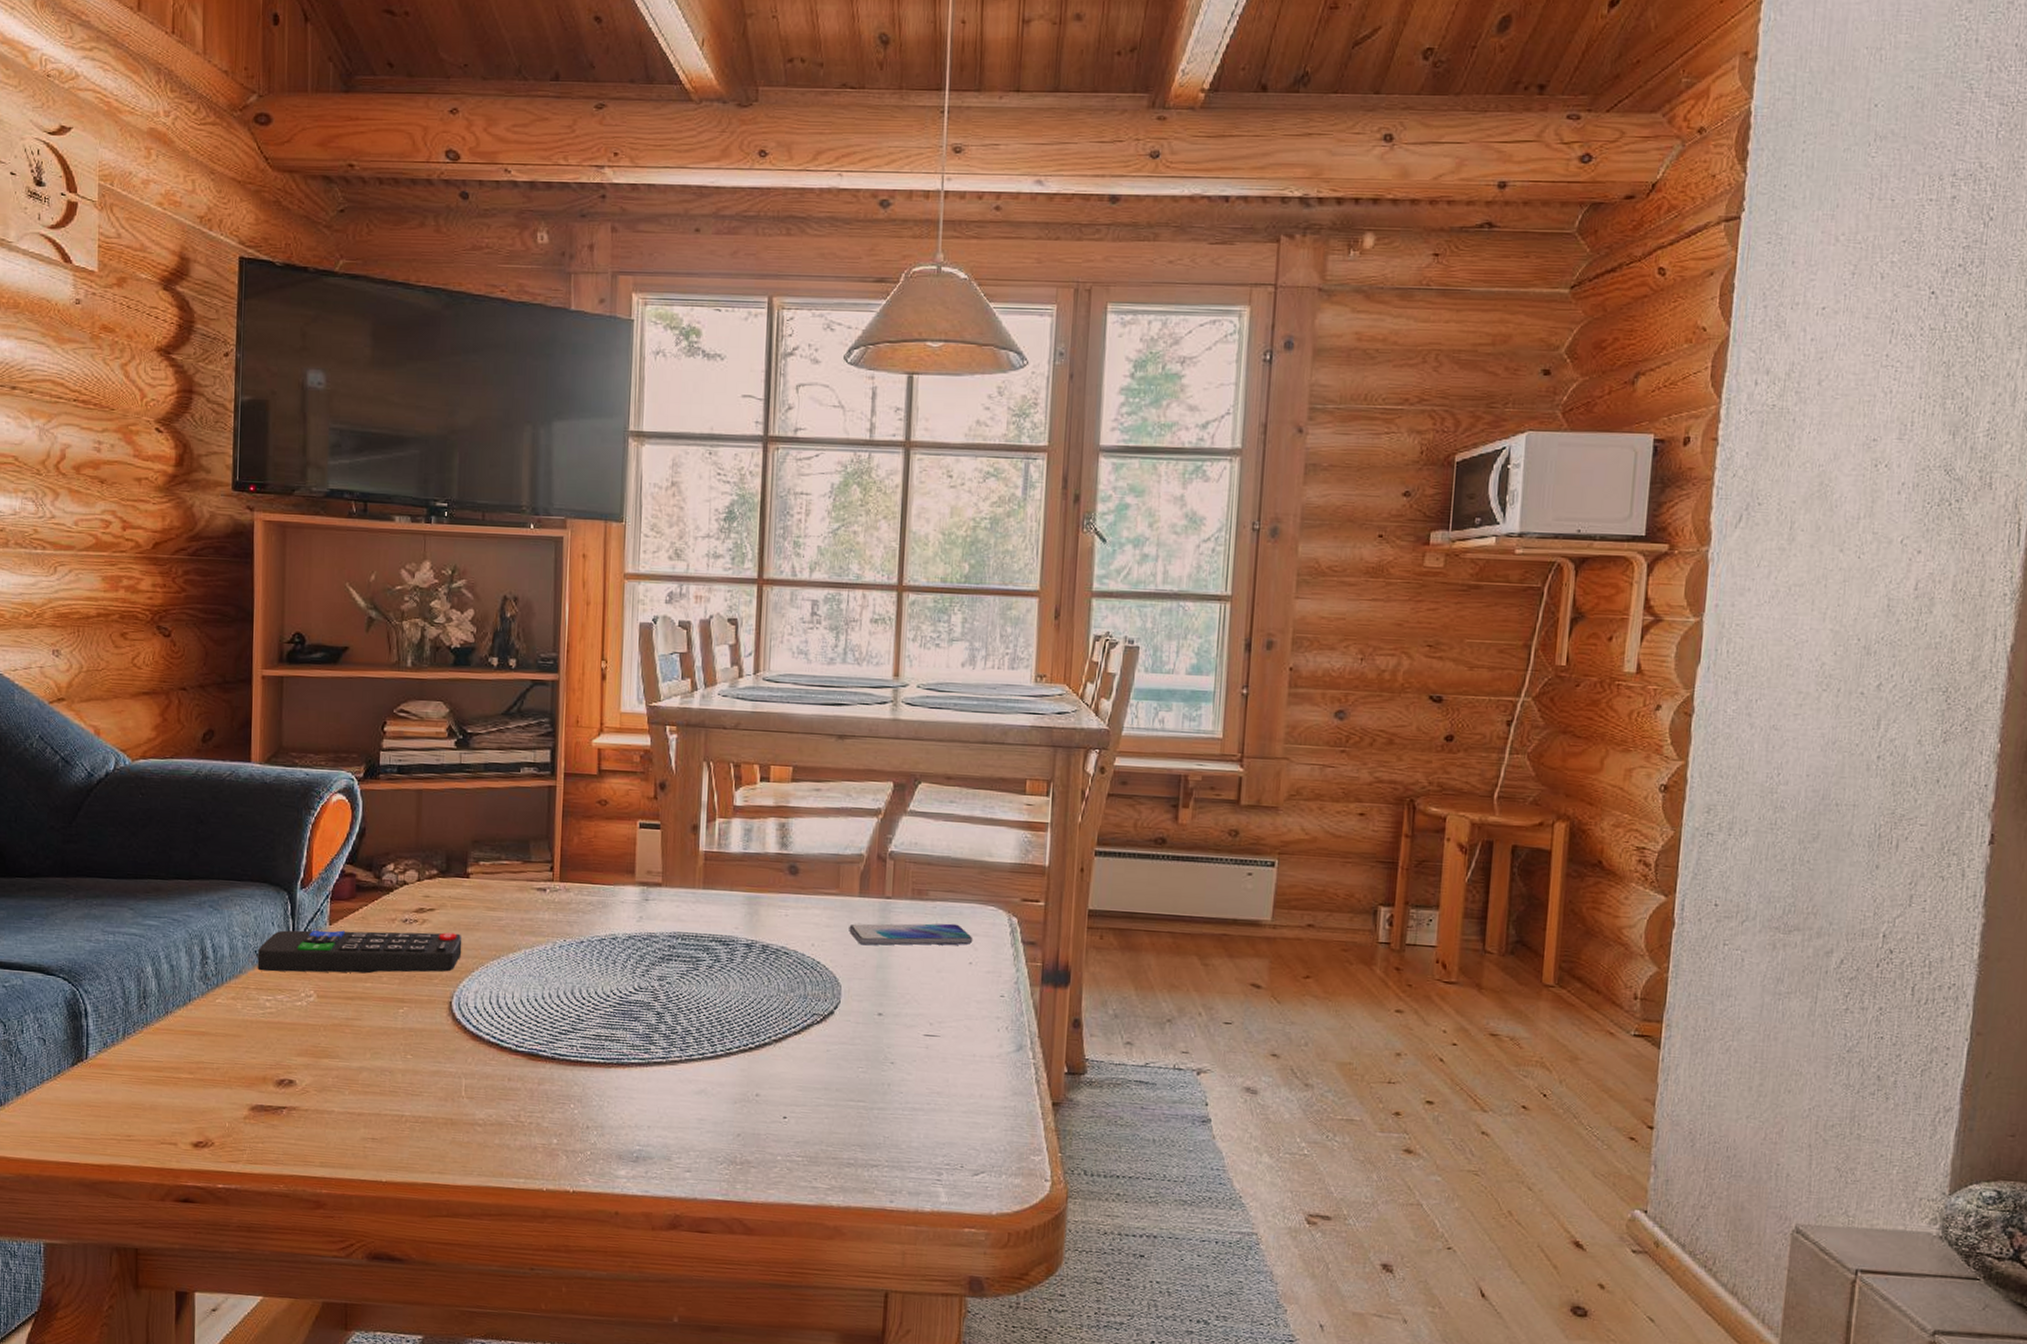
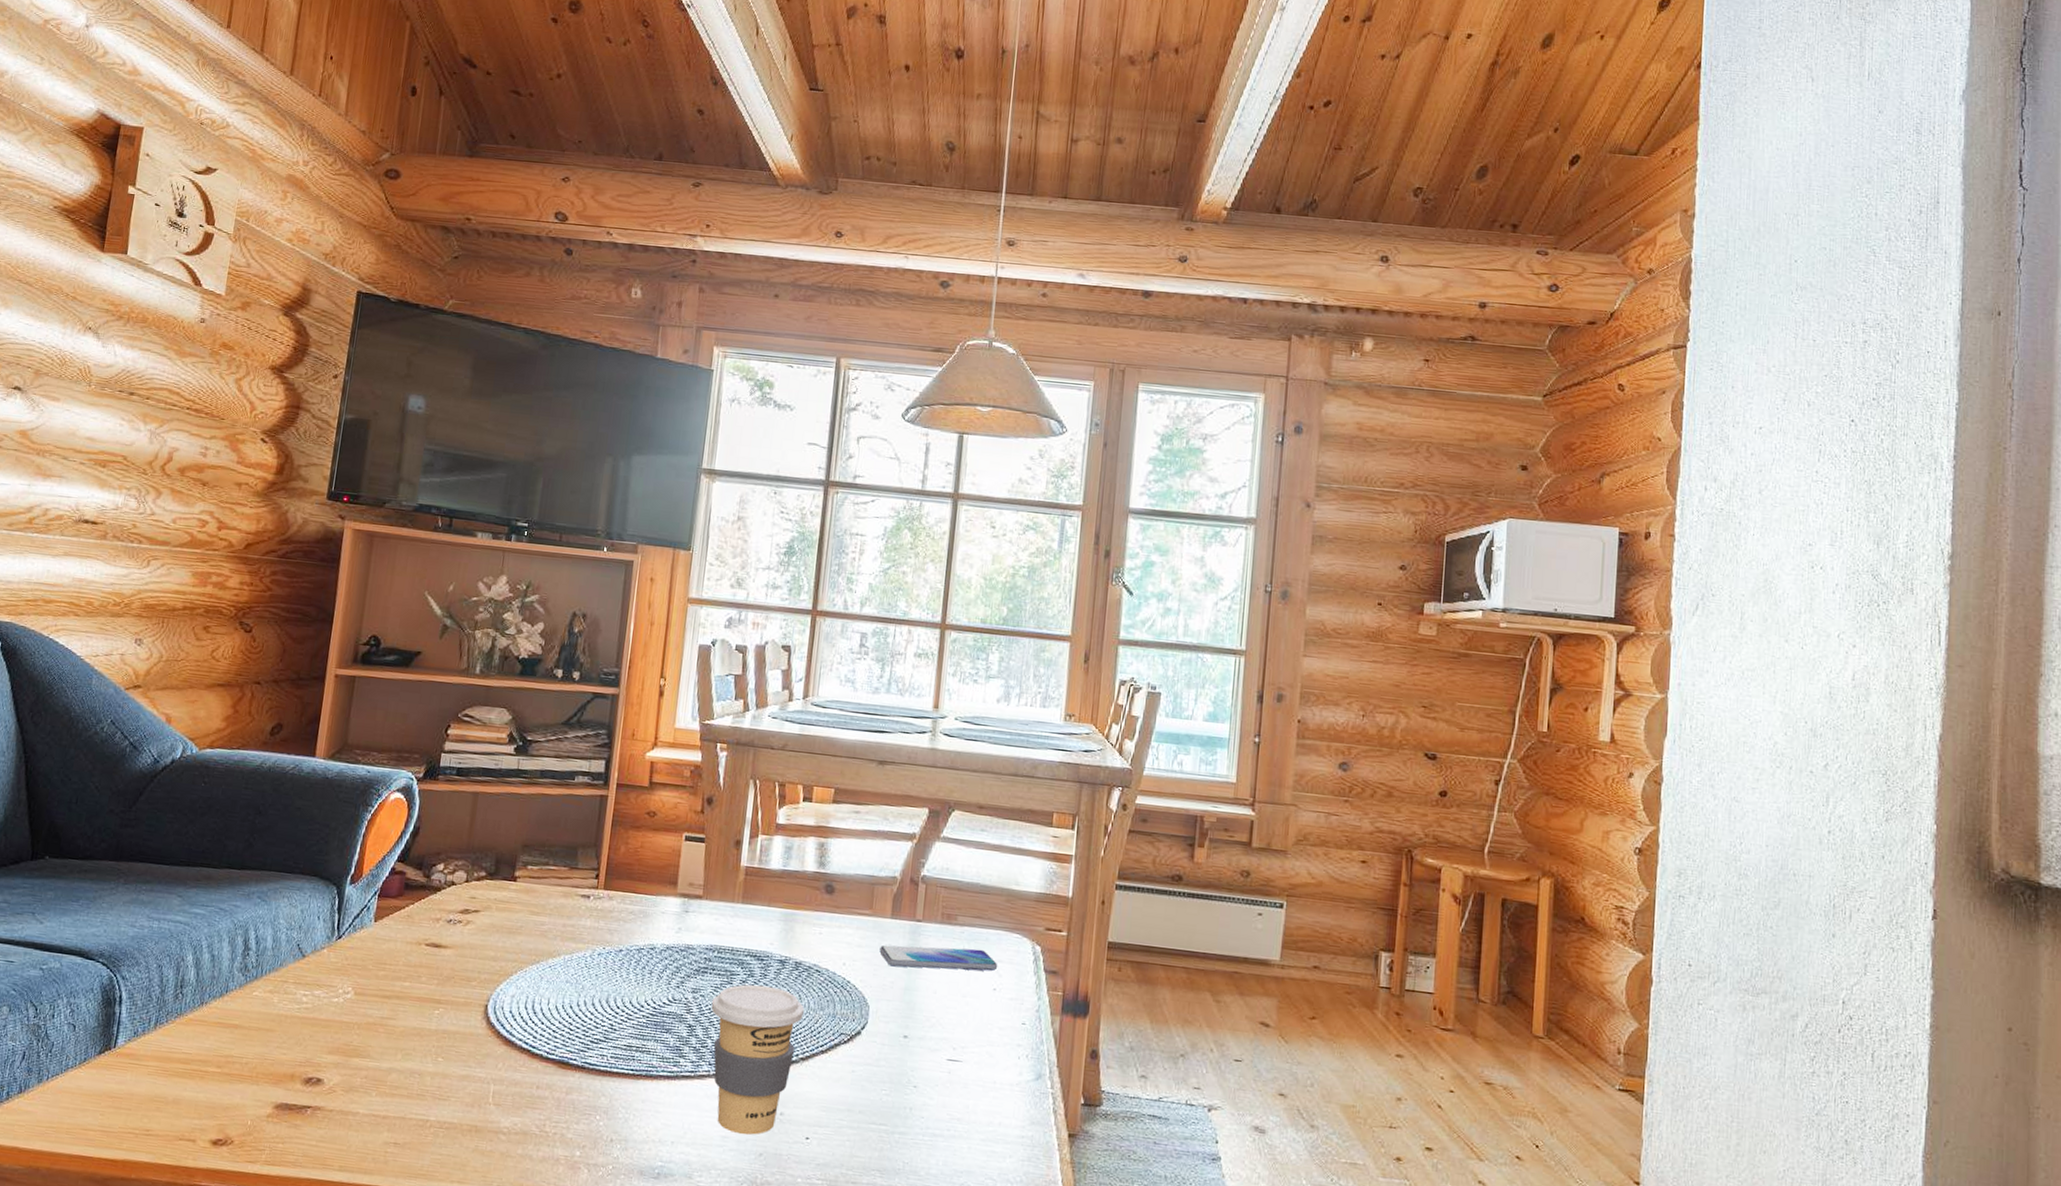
remote control: present [257,930,462,973] -> none [298,925,504,975]
coffee cup: none [678,969,774,1117] -> present [711,984,804,1135]

